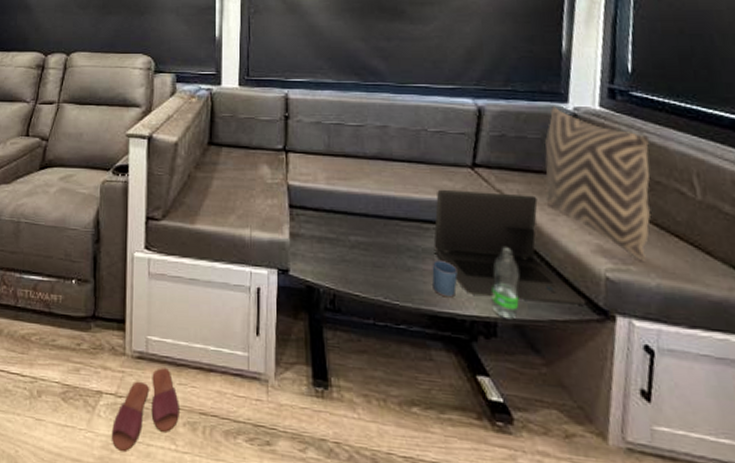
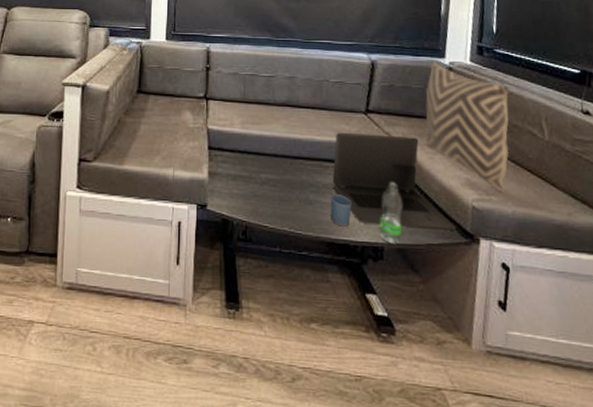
slippers: present [112,368,179,451] -> none [42,297,105,375]

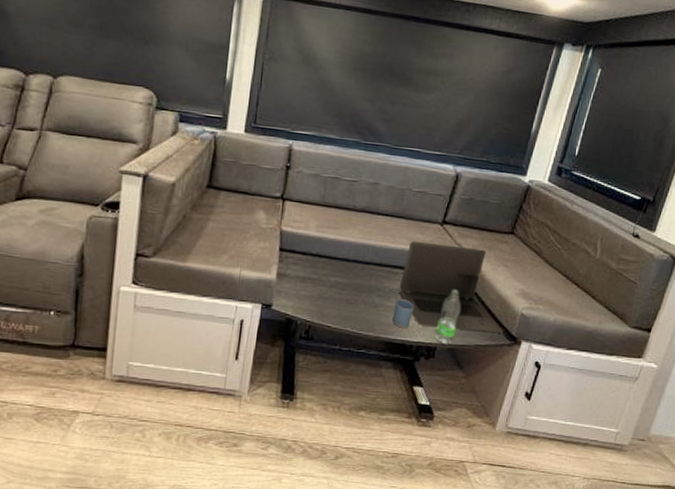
pillow: present [425,61,510,192] -> none [492,178,577,302]

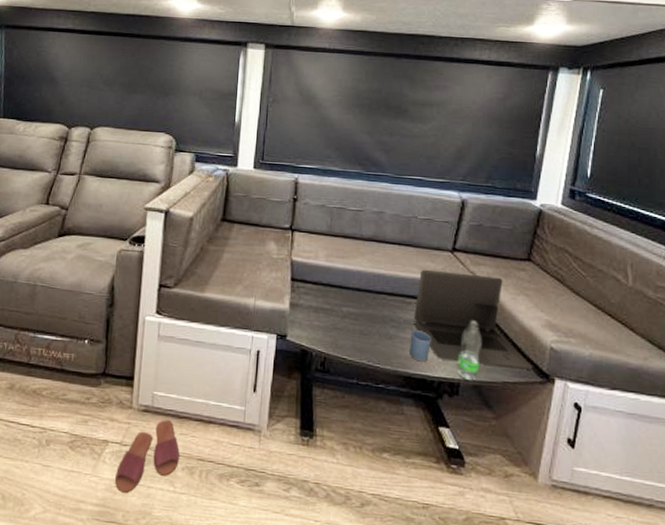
slippers: none [86,389,156,460] -> present [115,420,180,493]

